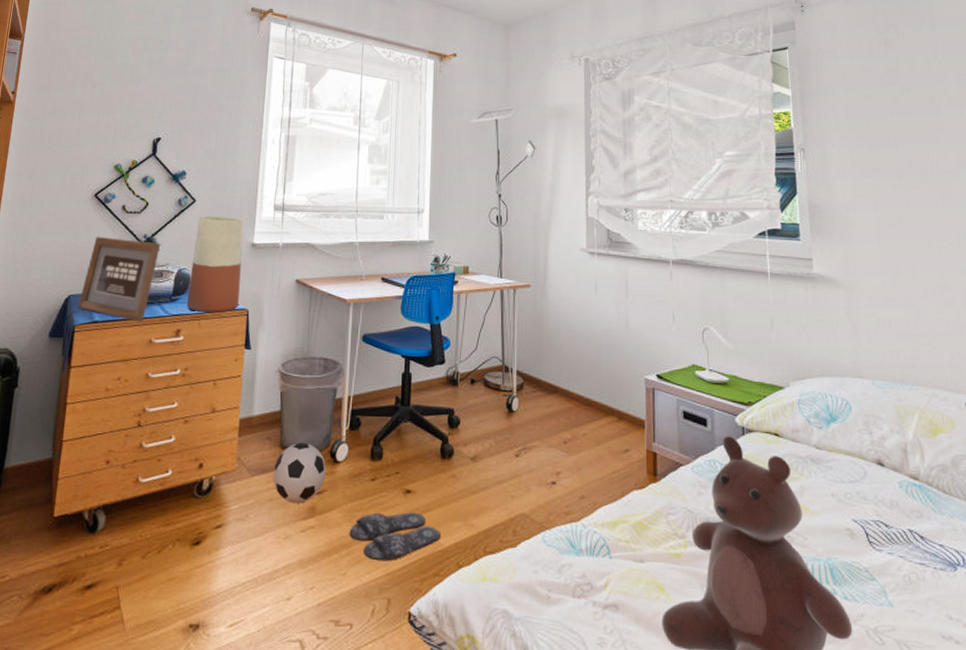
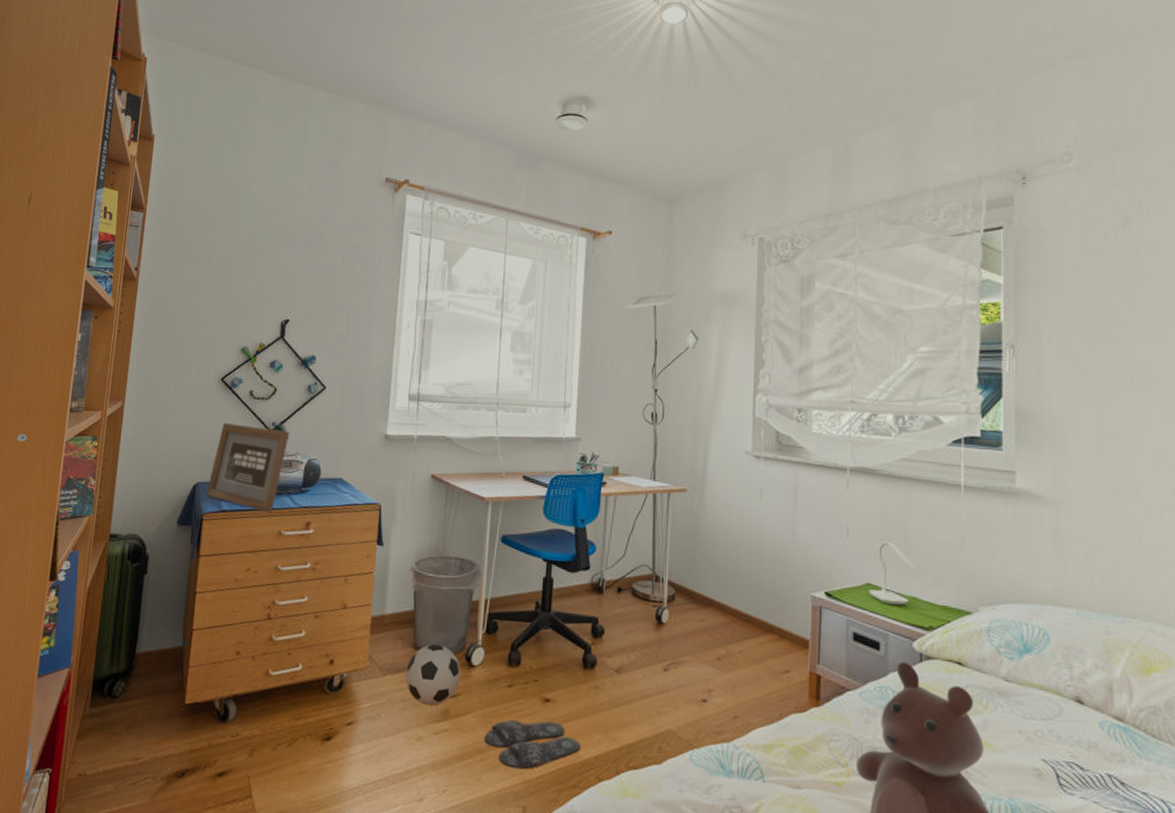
vase: present [186,215,244,314] -> none [316,404,377,507]

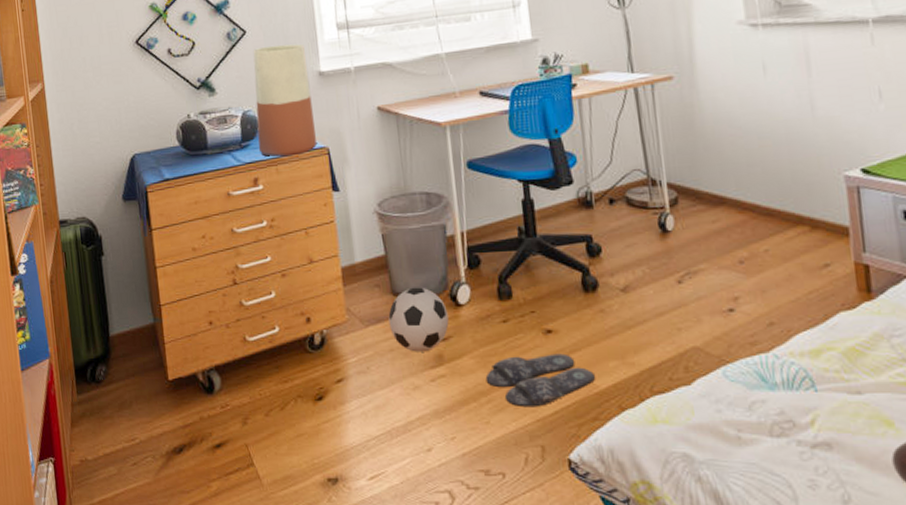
picture frame: present [205,422,290,513] -> none [144,85,218,175]
vase: none [316,404,377,507] -> present [253,44,317,158]

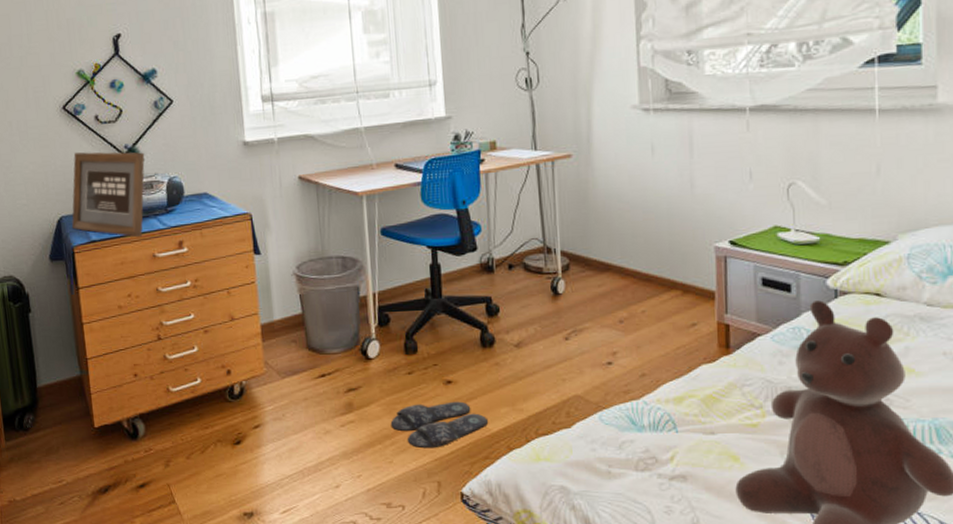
picture frame: none [144,85,218,175] -> present [71,152,145,238]
vase: present [253,44,317,158] -> none [179,114,240,222]
soccer ball: present [388,287,449,352] -> none [303,342,359,401]

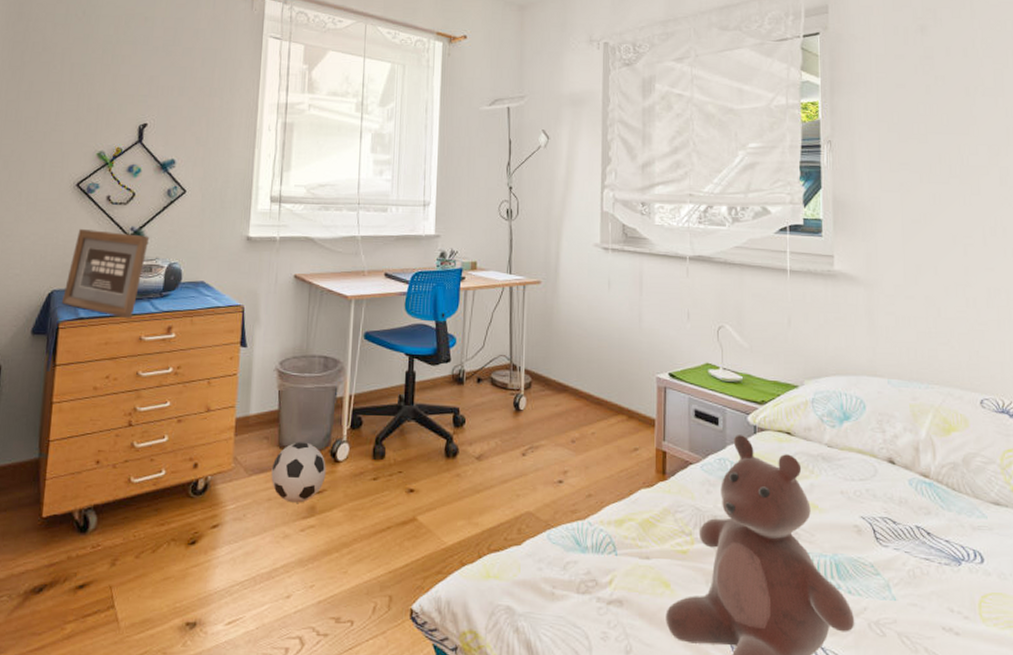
soccer ball: none [303,342,359,401] -> present [271,442,326,503]
slippers: present [390,401,488,449] -> none [350,511,444,560]

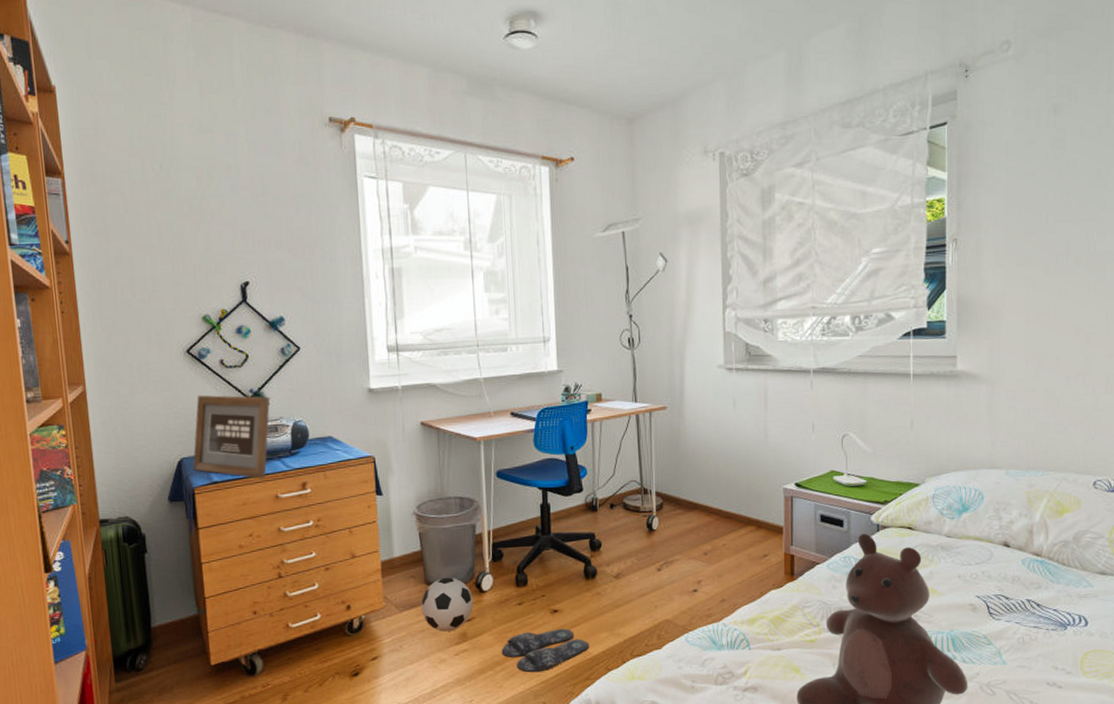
slippers: none [350,511,444,560] -> present [501,628,589,673]

